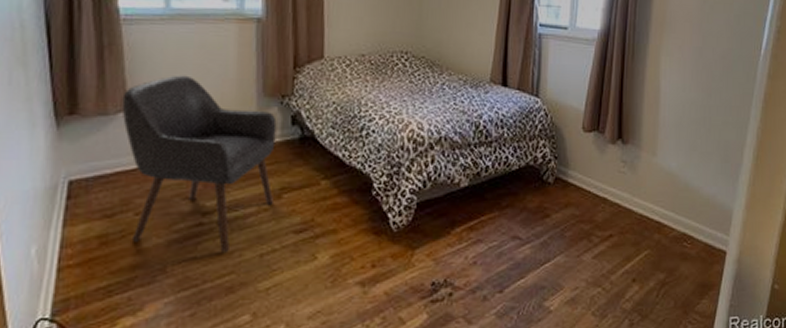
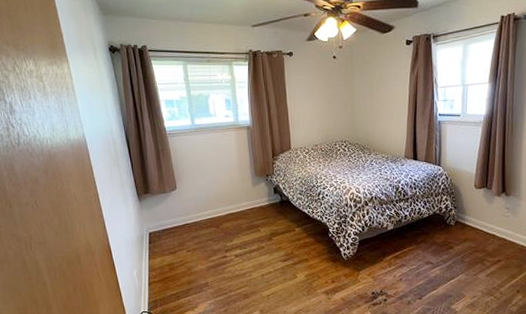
chair: present [121,75,277,252] -> none [173,166,267,273]

